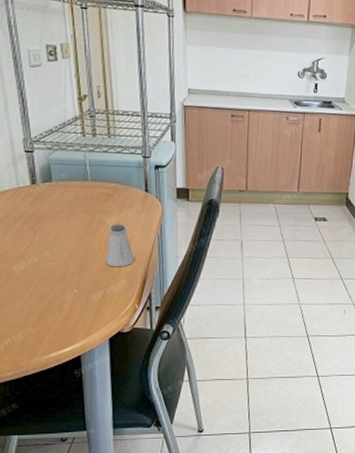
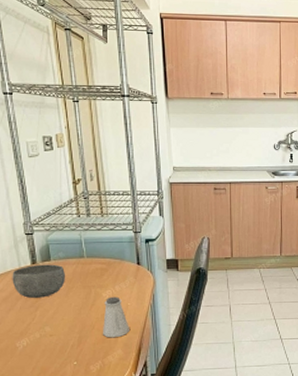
bowl: none [9,185,67,221] -> present [12,264,65,298]

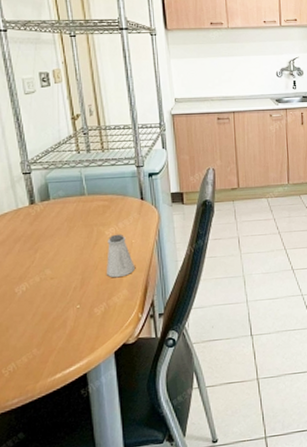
bowl: present [12,264,65,298] -> none [9,203,65,240]

